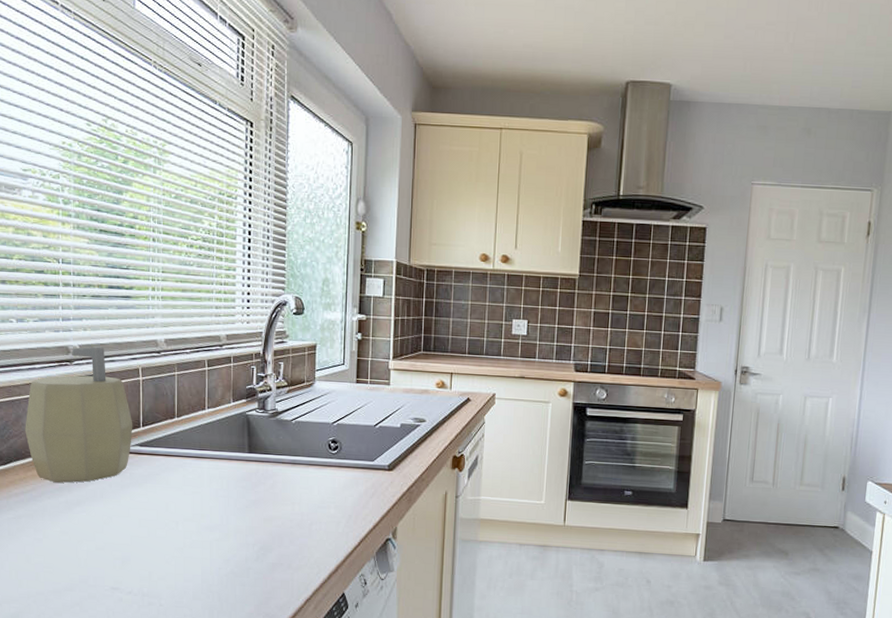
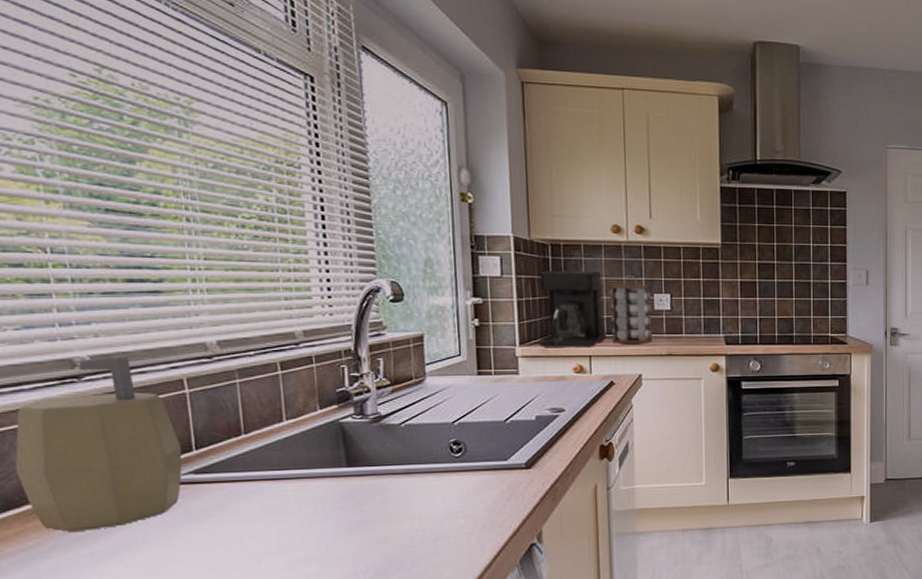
coffee maker: none [408,293,467,366] -> present [538,270,606,348]
spice rack: none [472,300,511,366] -> present [609,274,653,345]

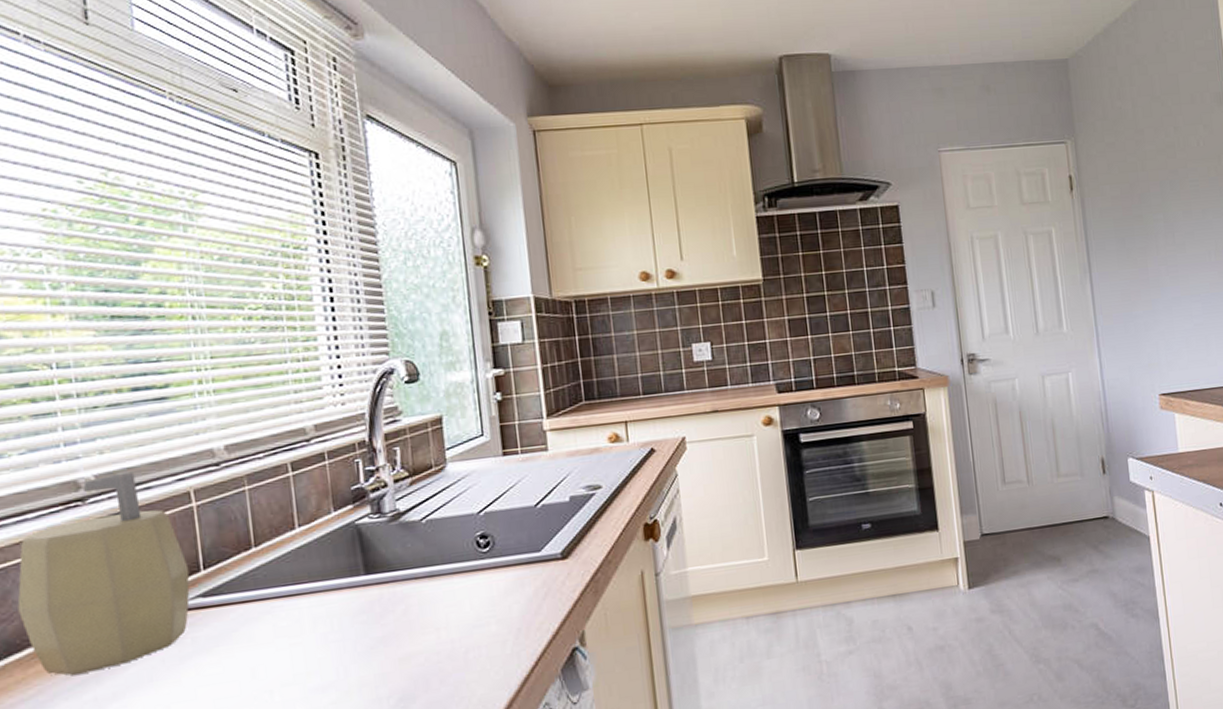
coffee maker: present [538,270,606,348] -> none [565,325,643,417]
spice rack: present [609,274,653,345] -> none [642,325,694,405]

